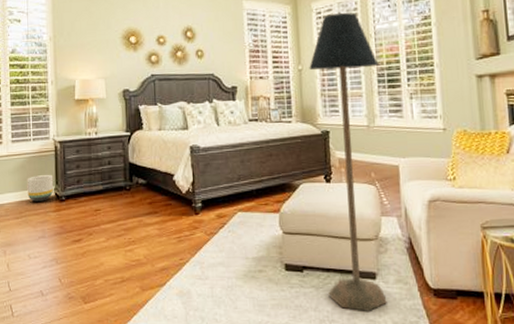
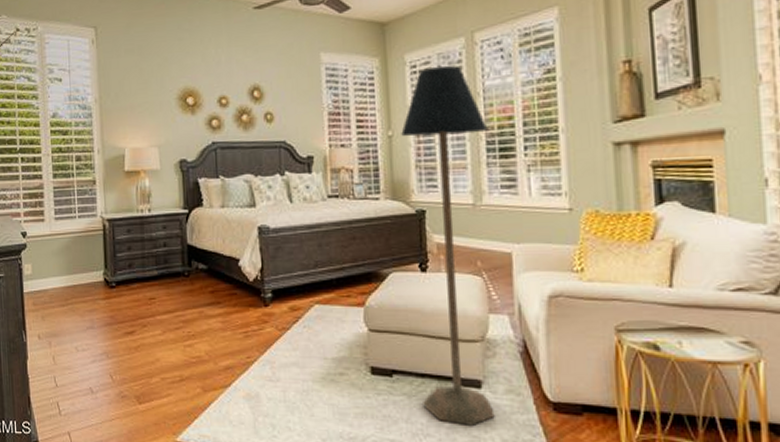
planter: present [27,174,54,202] -> none [72,256,103,287]

